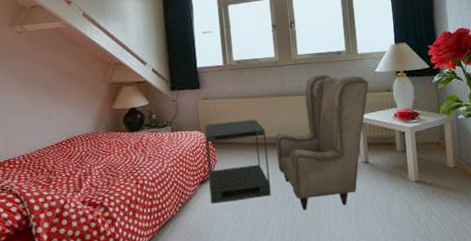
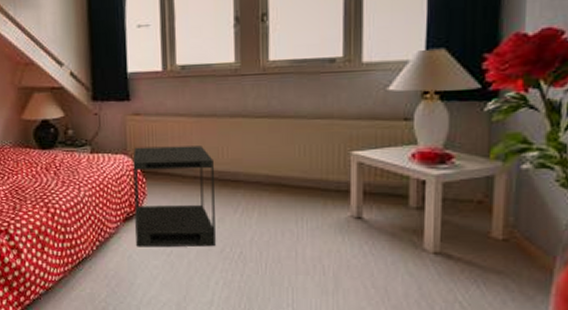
armchair: present [275,74,369,210] -> none [227,90,375,272]

